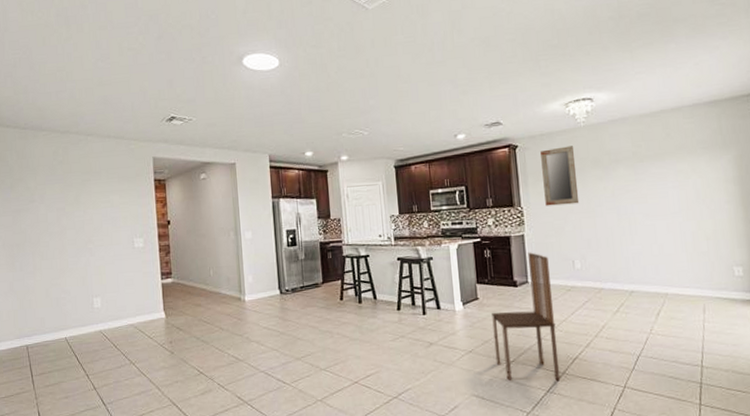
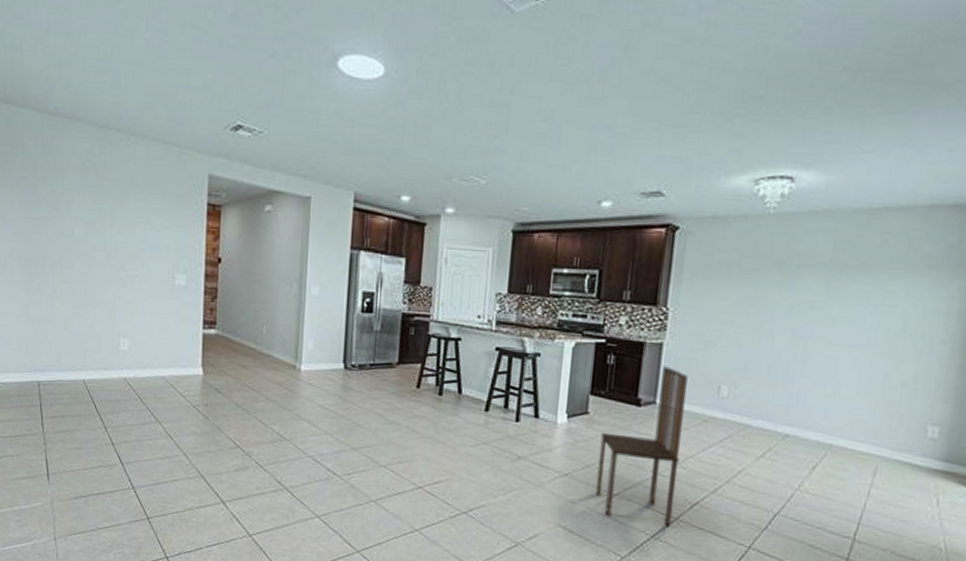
home mirror: present [540,146,580,206] -> none [699,237,754,315]

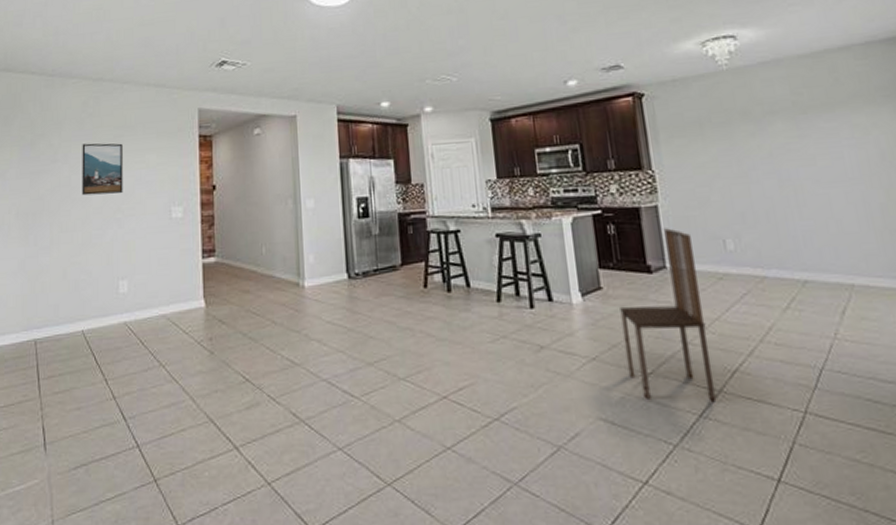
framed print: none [85,195,128,252] -> present [82,143,123,196]

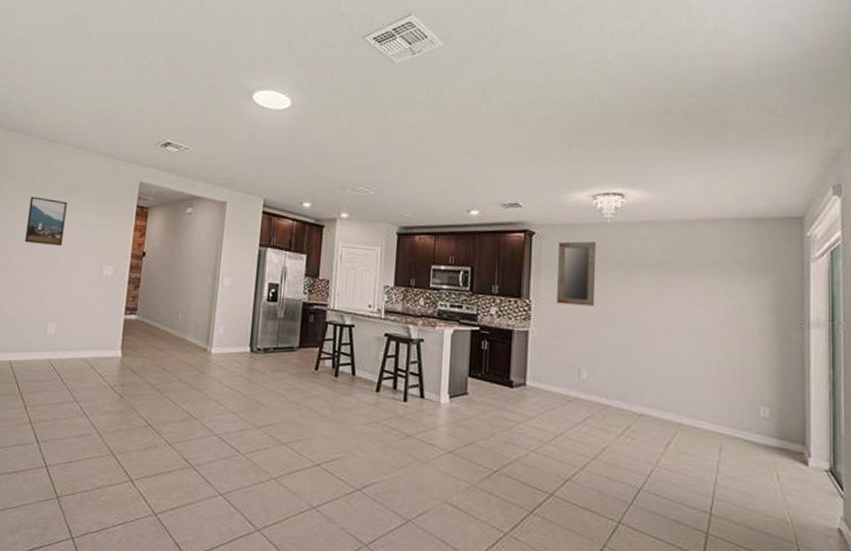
dining chair: present [620,228,717,401] -> none [477,351,552,502]
home mirror: none [673,94,727,170] -> present [557,241,597,307]

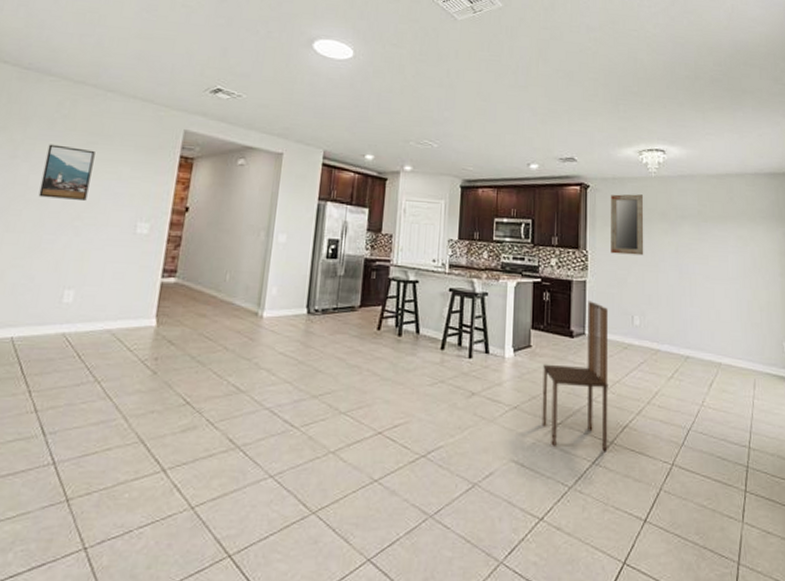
dining chair: none [477,351,552,502] -> present [542,301,609,451]

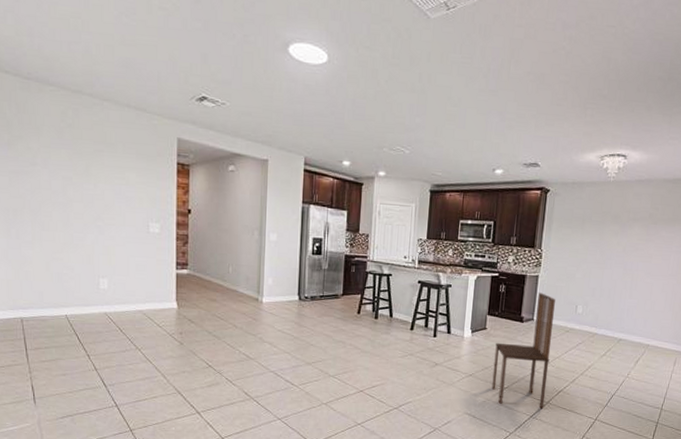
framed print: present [38,144,95,200] -> none [61,152,103,203]
home mirror: present [611,194,644,256] -> none [563,198,600,254]

